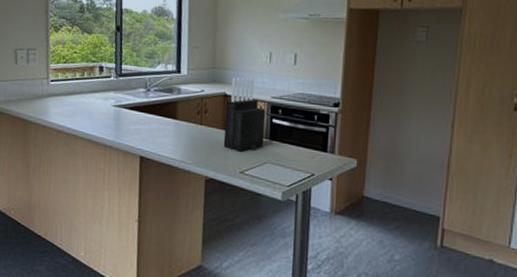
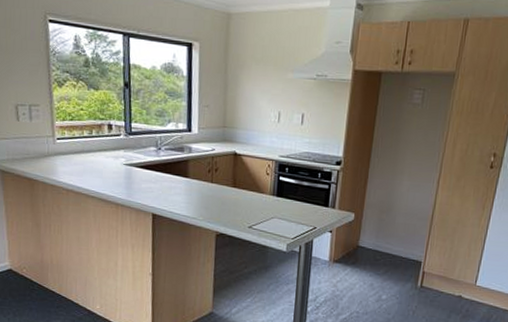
knife block: present [223,76,266,152] -> none [233,135,274,208]

